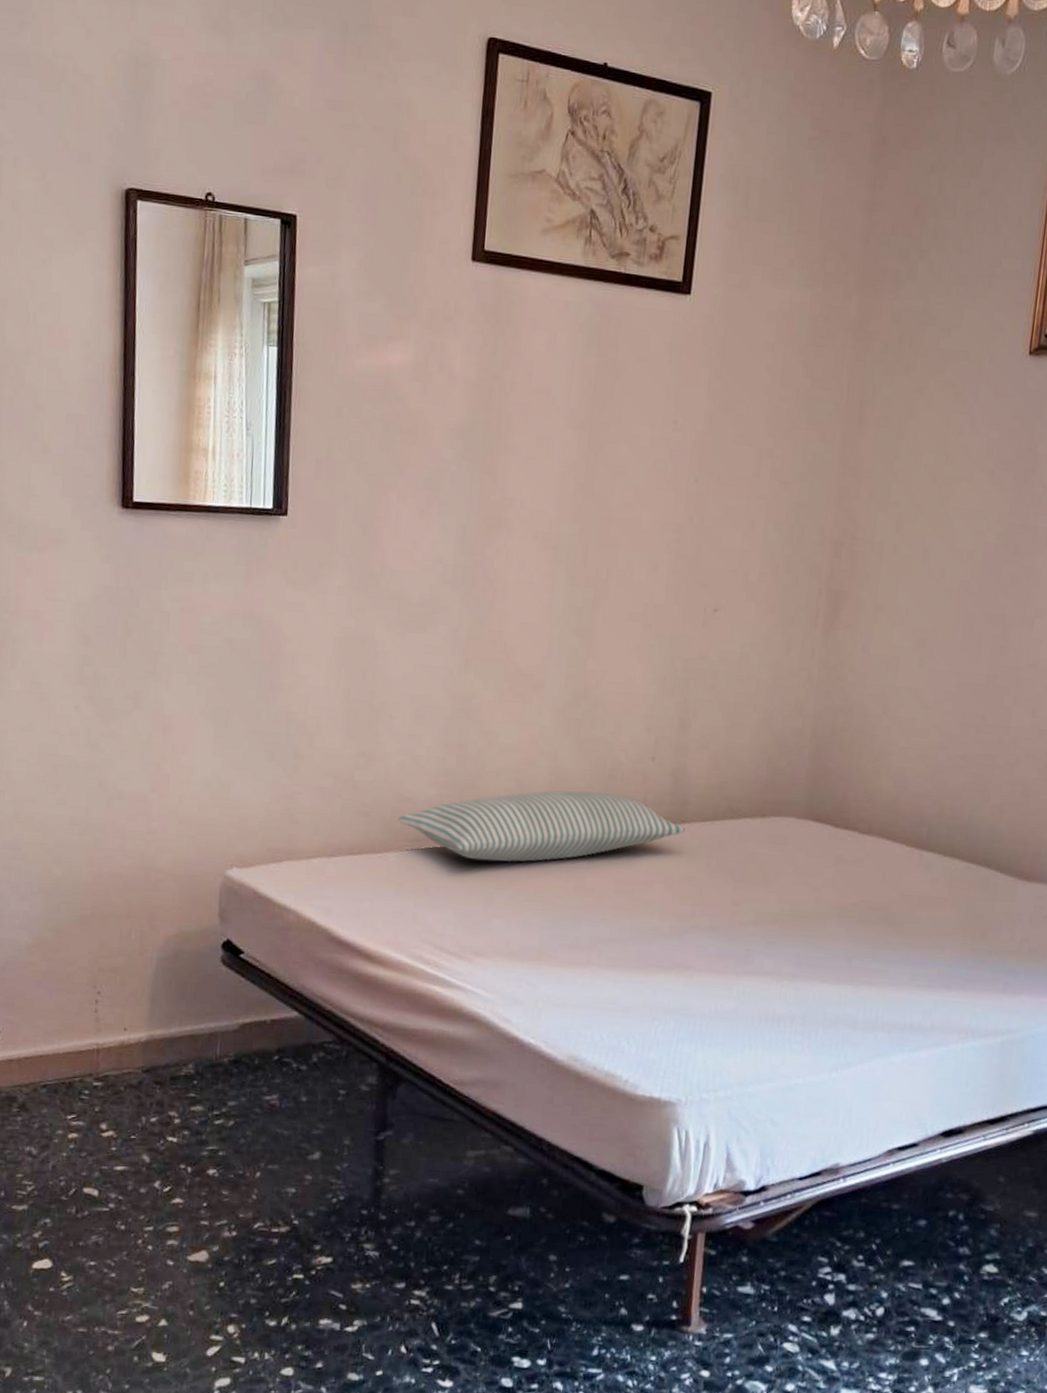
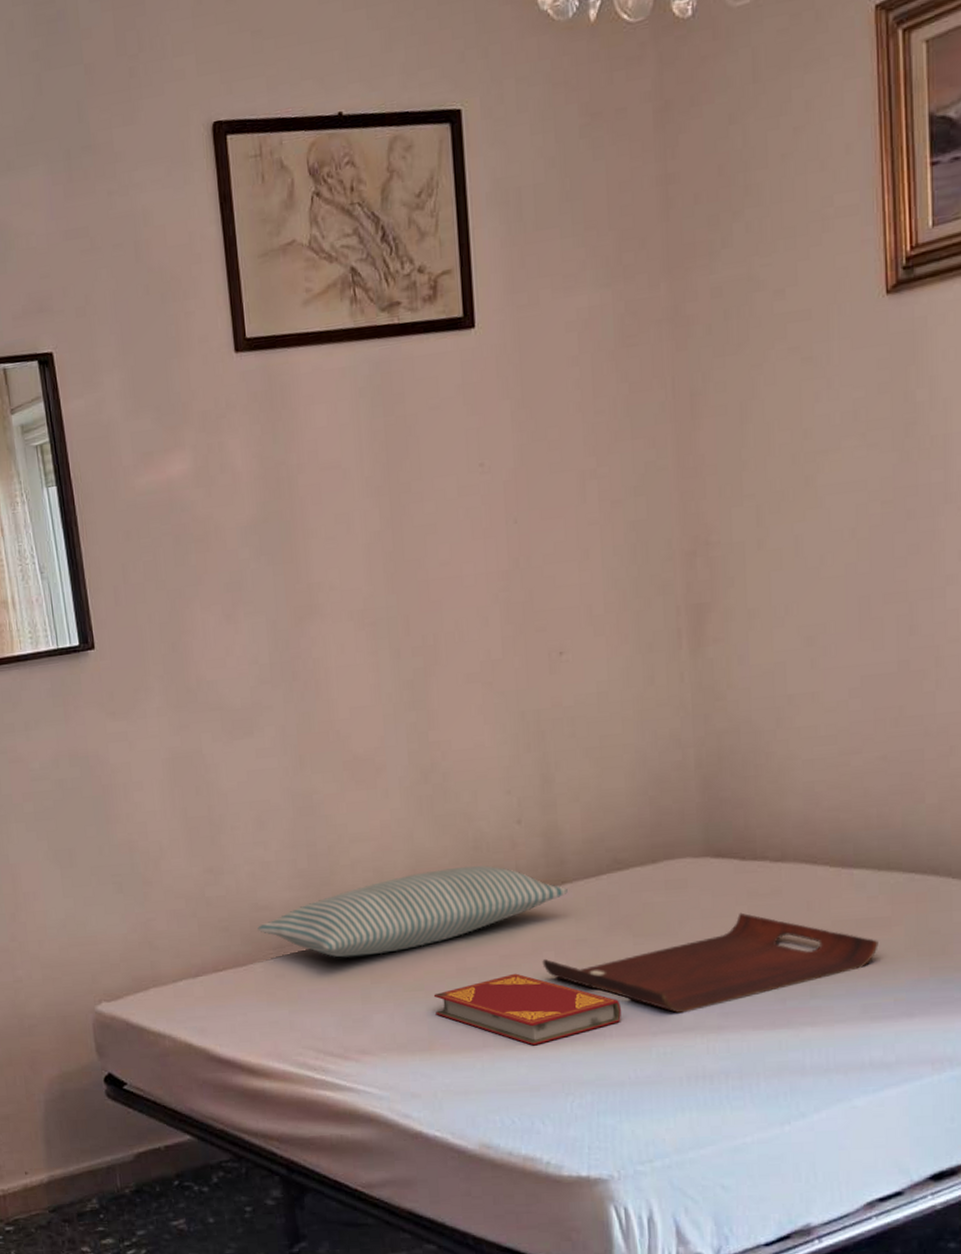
hardback book: none [550,899,713,970] -> present [433,973,621,1046]
serving tray: none [652,874,934,959] -> present [542,912,879,1014]

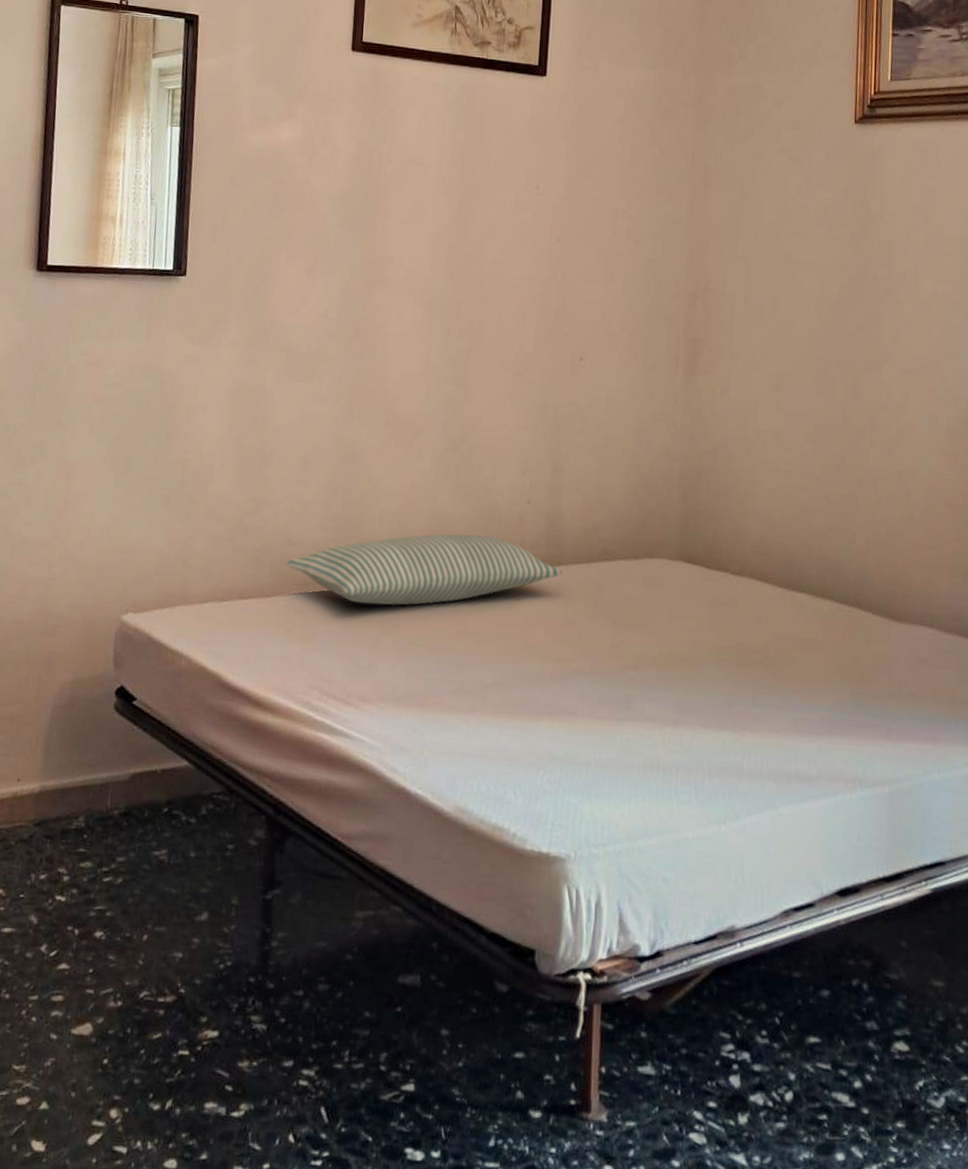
hardback book: present [433,973,621,1046] -> none [434,643,595,716]
serving tray: present [542,912,879,1014] -> none [532,616,811,704]

